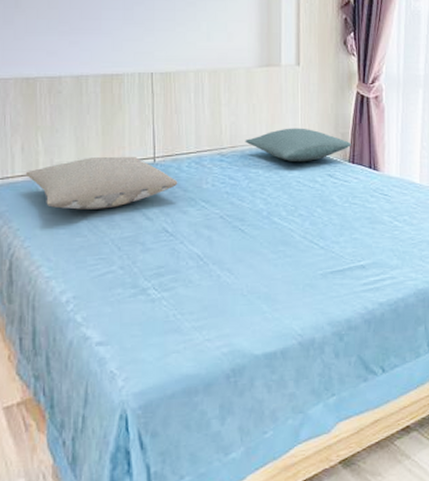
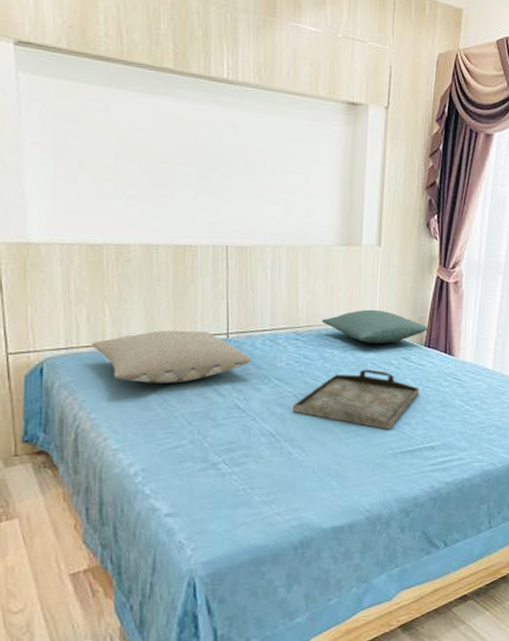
serving tray: none [219,187,346,249] -> present [292,369,420,429]

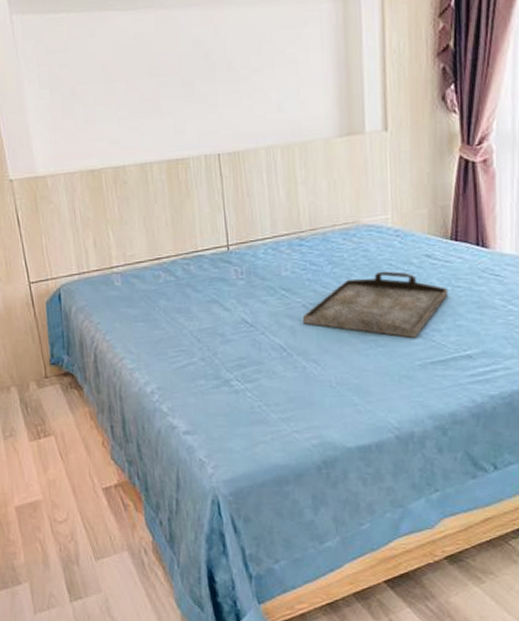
pillow: present [91,331,251,384] -> none [100,246,255,302]
pillow: present [321,309,429,344] -> none [326,203,455,242]

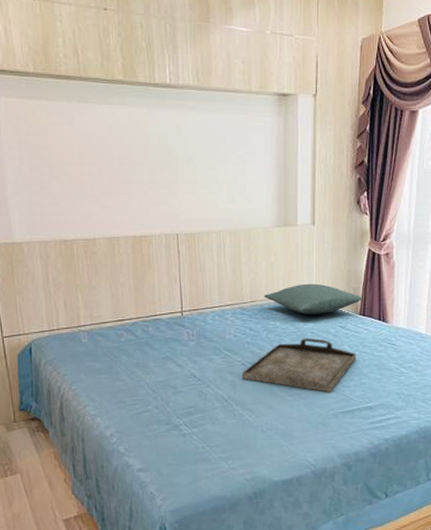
pillow: none [326,203,455,242] -> present [264,283,363,314]

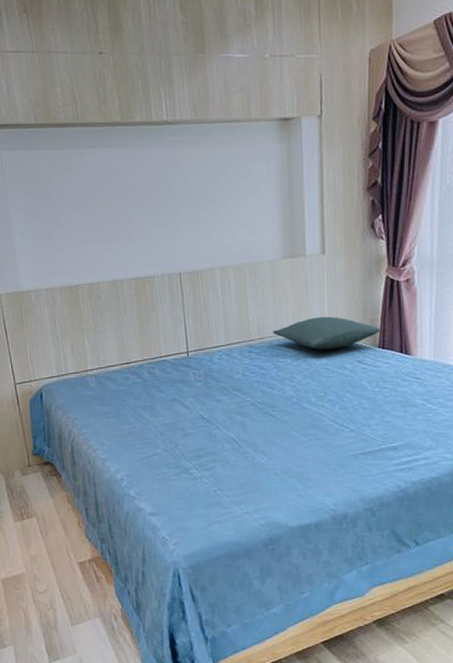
serving tray: present [241,338,357,392] -> none [251,374,377,432]

